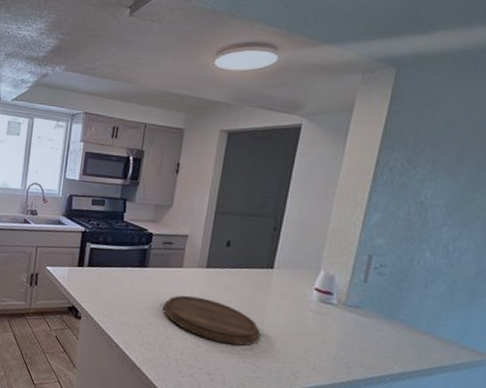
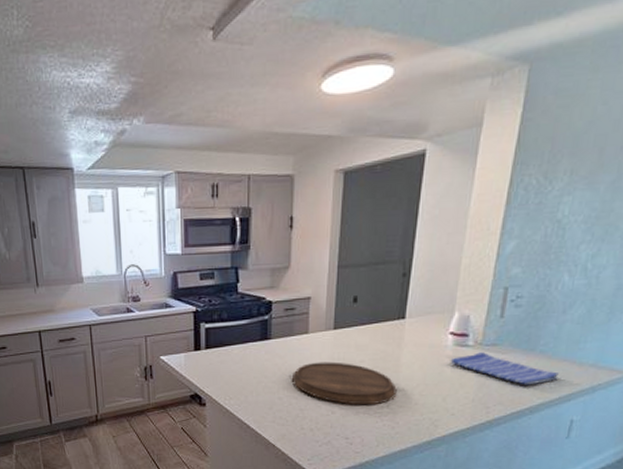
dish towel: none [314,312,420,353] -> present [450,352,559,385]

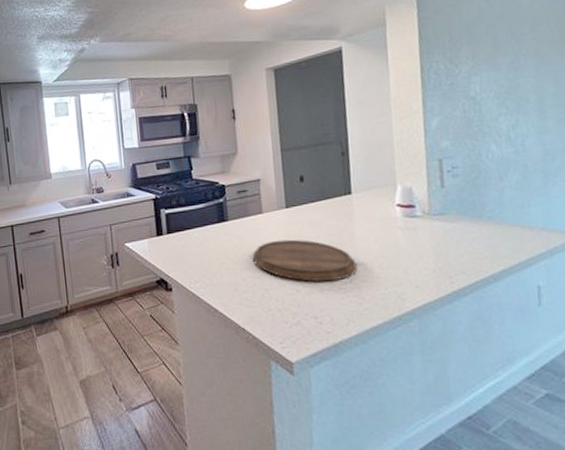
dish towel: present [450,352,559,385] -> none [402,222,513,253]

